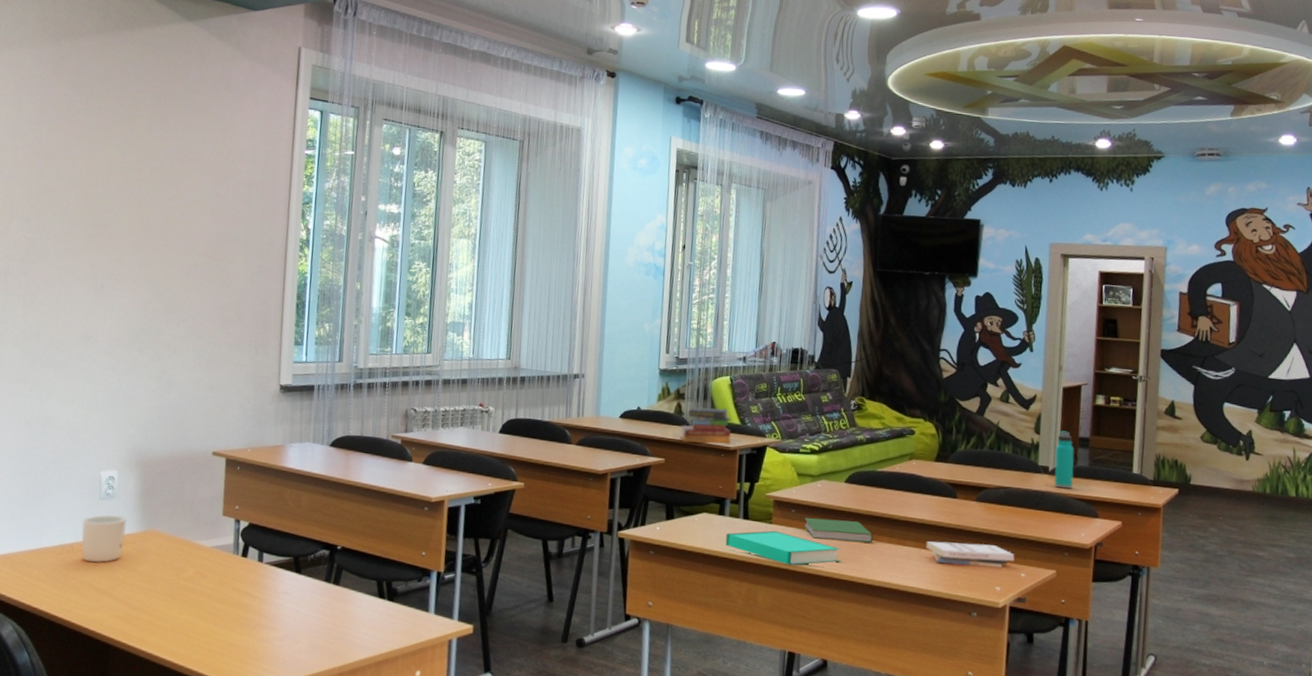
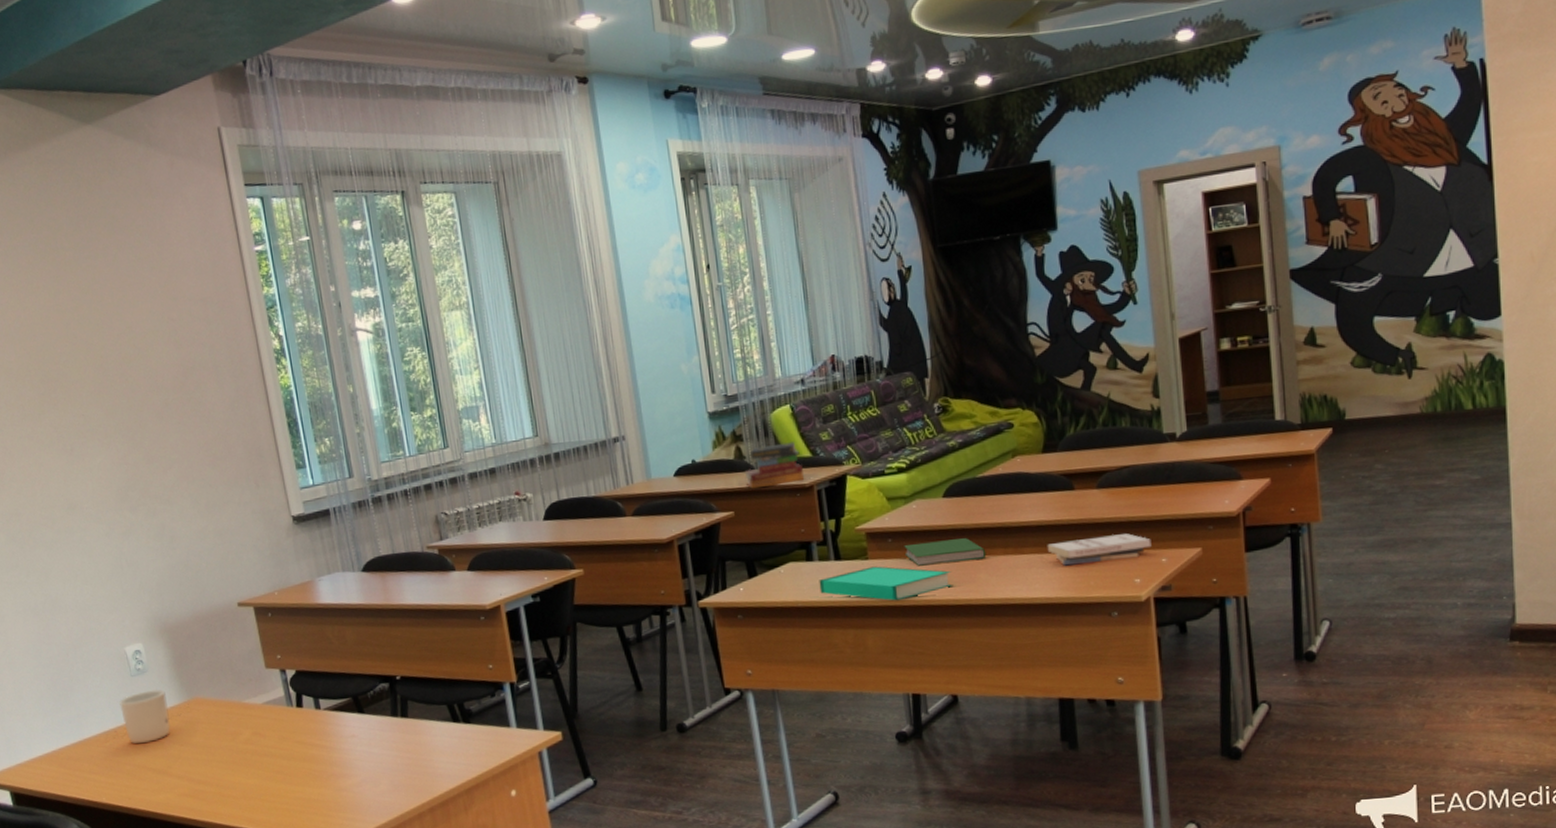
water bottle: present [1054,430,1075,489] -> none [1180,387,1207,455]

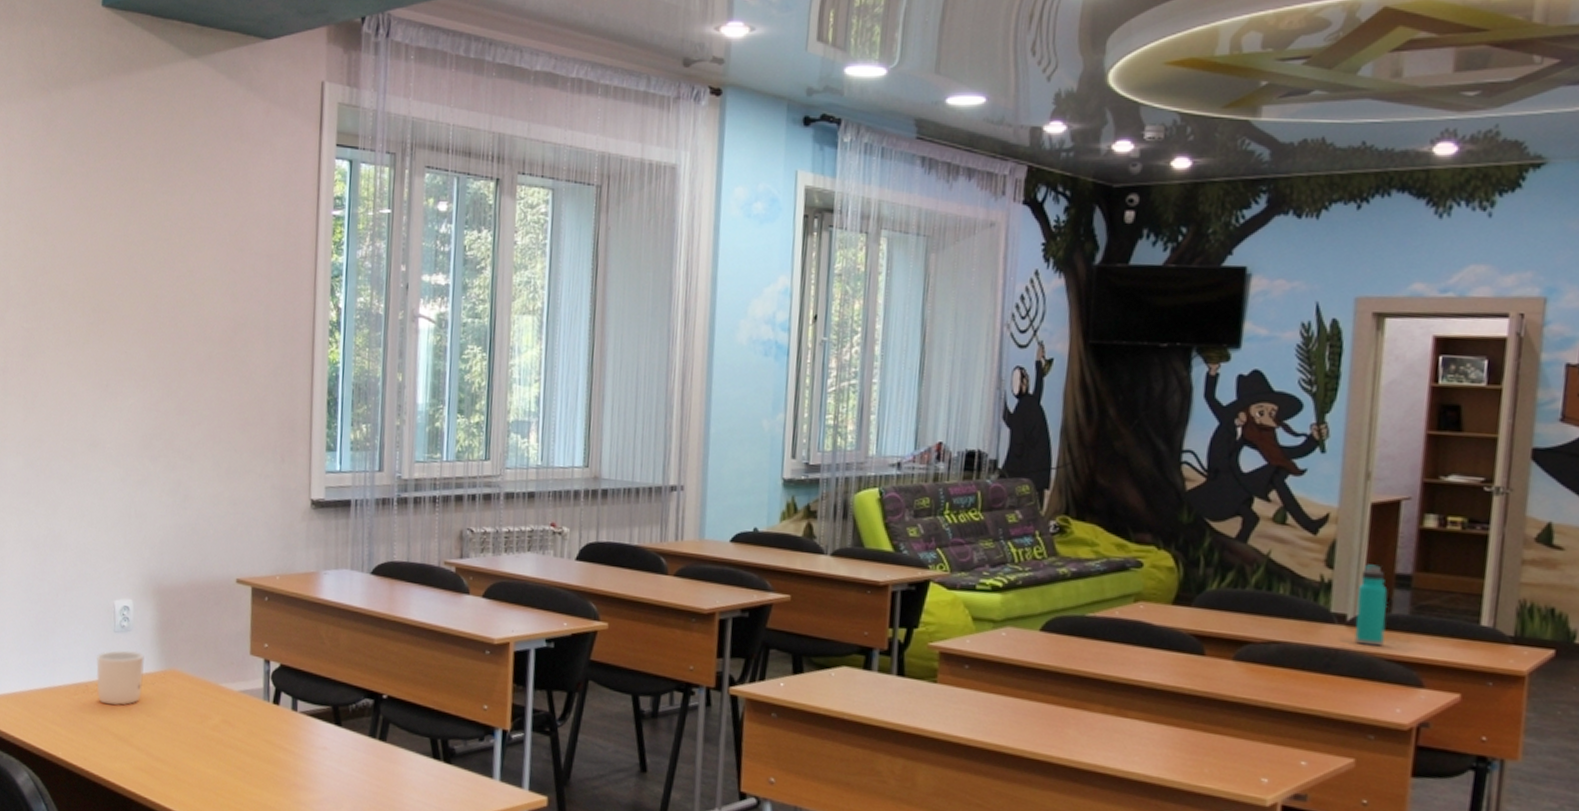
books: present [744,442,804,489] -> none [811,528,880,578]
binder: present [819,566,954,601] -> none [872,691,1035,739]
hardcover book: present [904,538,987,566] -> none [981,676,1081,712]
books: present [1047,533,1152,566] -> none [1157,712,1291,755]
water bottle: none [1180,387,1207,455] -> present [1354,564,1388,647]

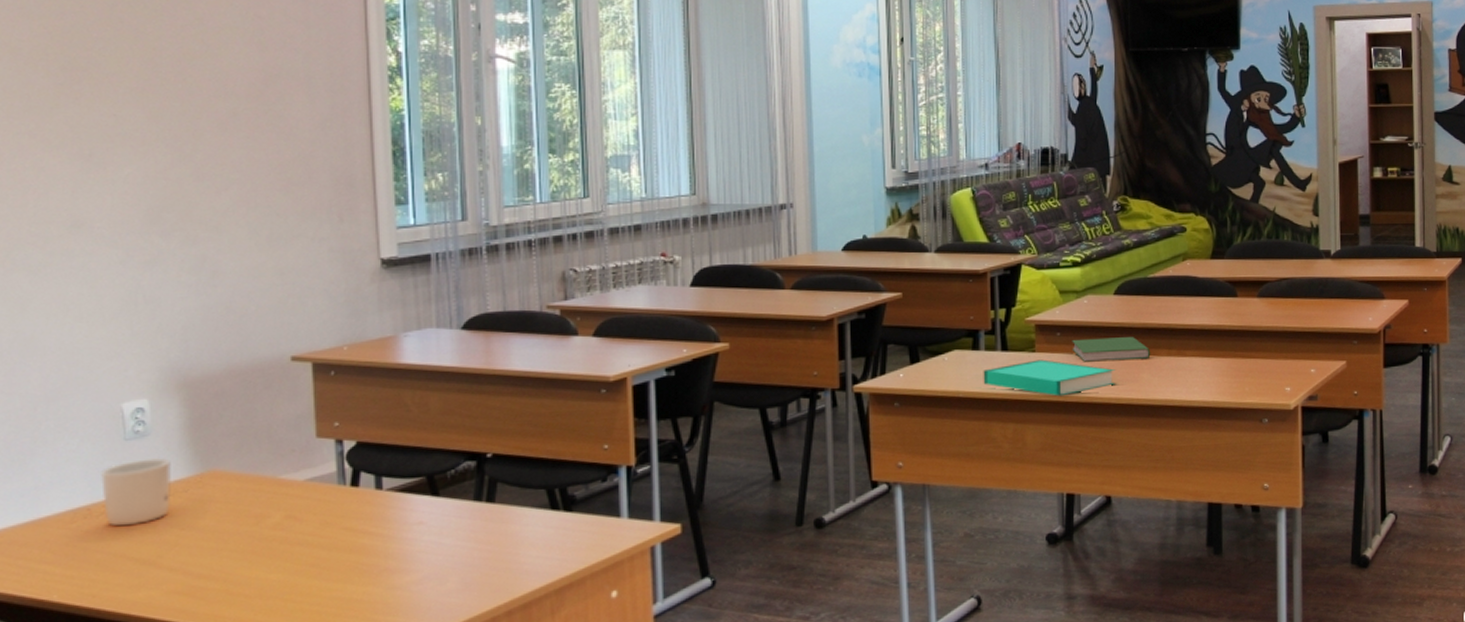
binder: none [872,691,1035,739] -> present [983,359,1117,397]
hardcover book: none [981,676,1081,712] -> present [1072,337,1151,362]
water bottle: present [1354,564,1388,647] -> none [1335,210,1357,272]

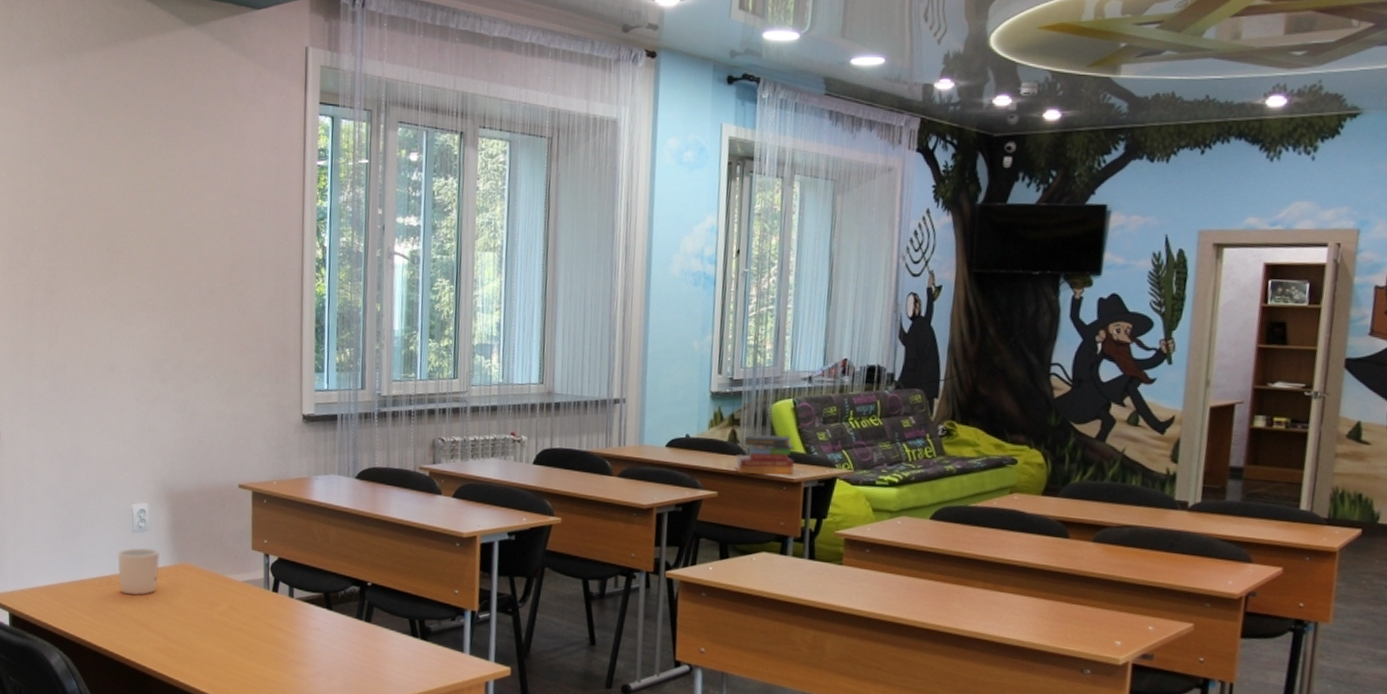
books: none [917,226,978,271] -> present [735,433,794,476]
binder: present [983,359,1117,397] -> none [787,572,926,612]
hardcover book: present [1072,337,1151,362] -> none [880,559,965,588]

